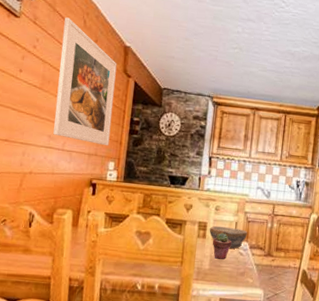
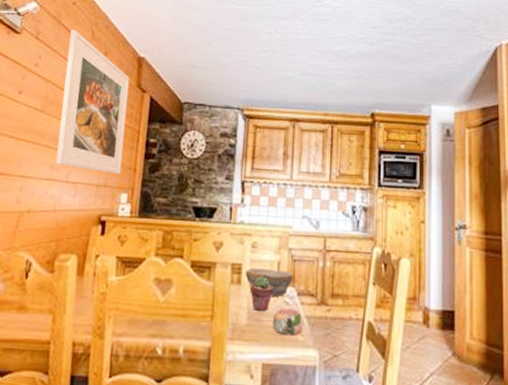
mug: none [229,256,253,278] -> present [273,307,303,336]

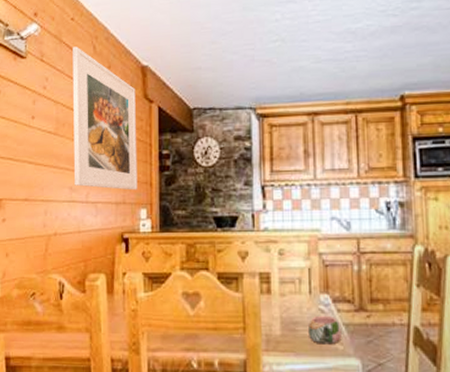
bowl: present [245,267,295,298] -> none [274,275,328,306]
potted succulent: present [250,276,274,311] -> none [282,284,306,320]

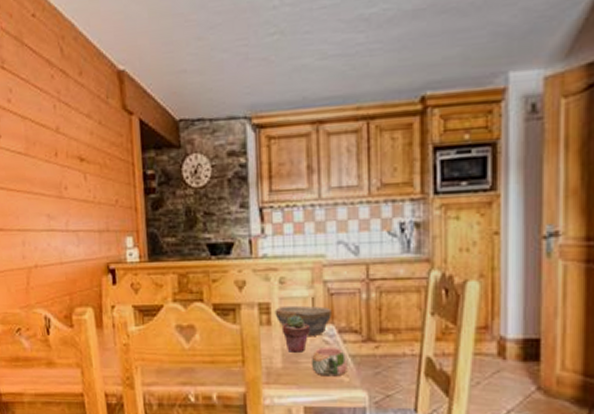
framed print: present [72,46,137,191] -> none [36,49,122,217]
bowl: none [274,275,328,306] -> present [275,305,333,337]
potted succulent: none [282,284,306,320] -> present [283,314,310,352]

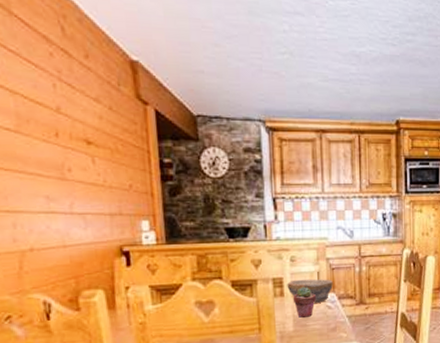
mug: present [312,346,347,377] -> none [318,310,345,335]

